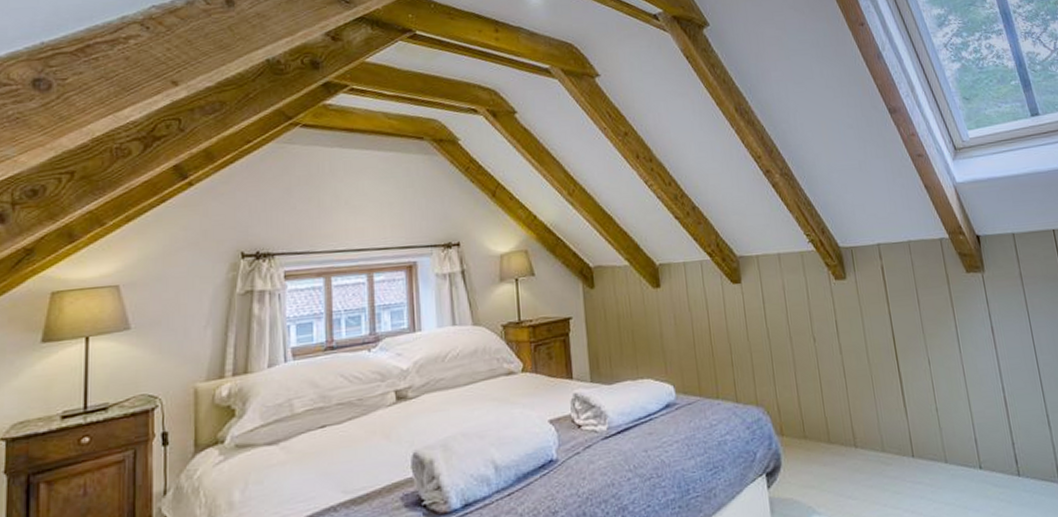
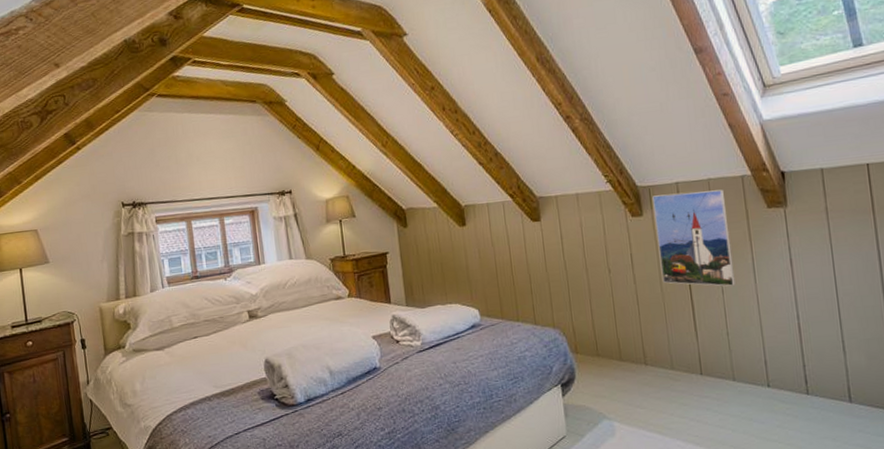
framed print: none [855,252,941,357] -> present [652,189,736,287]

